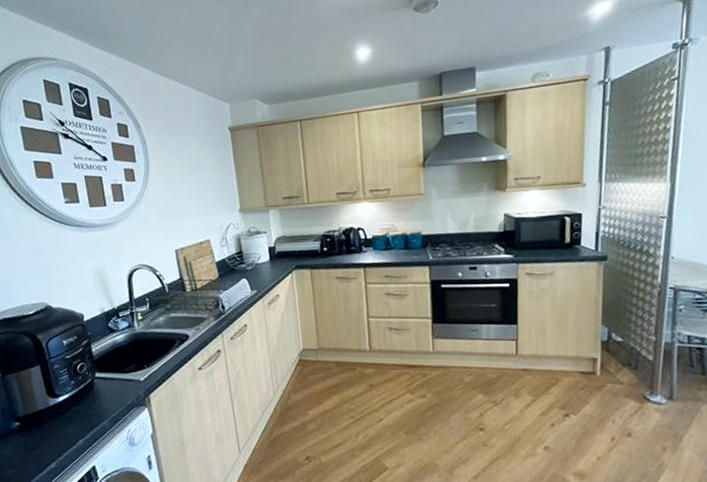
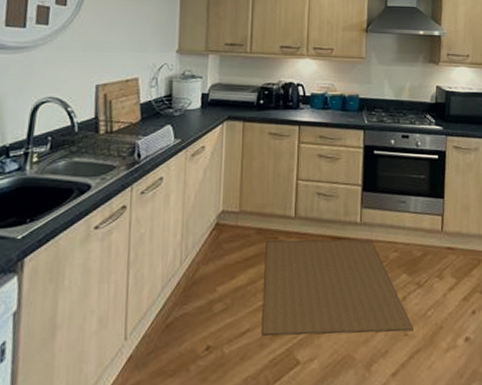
doormat: none [346,366,492,448] -> present [262,239,414,336]

